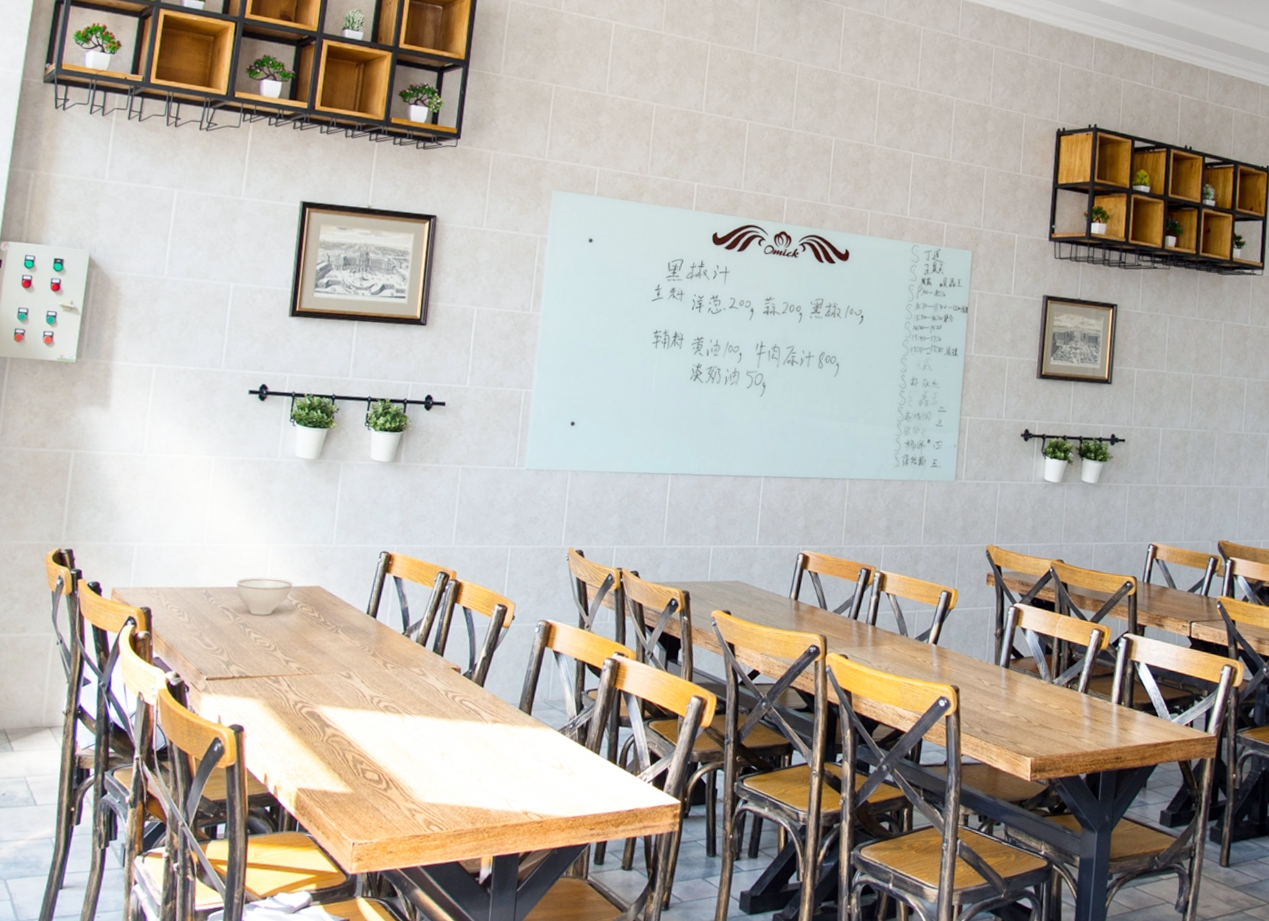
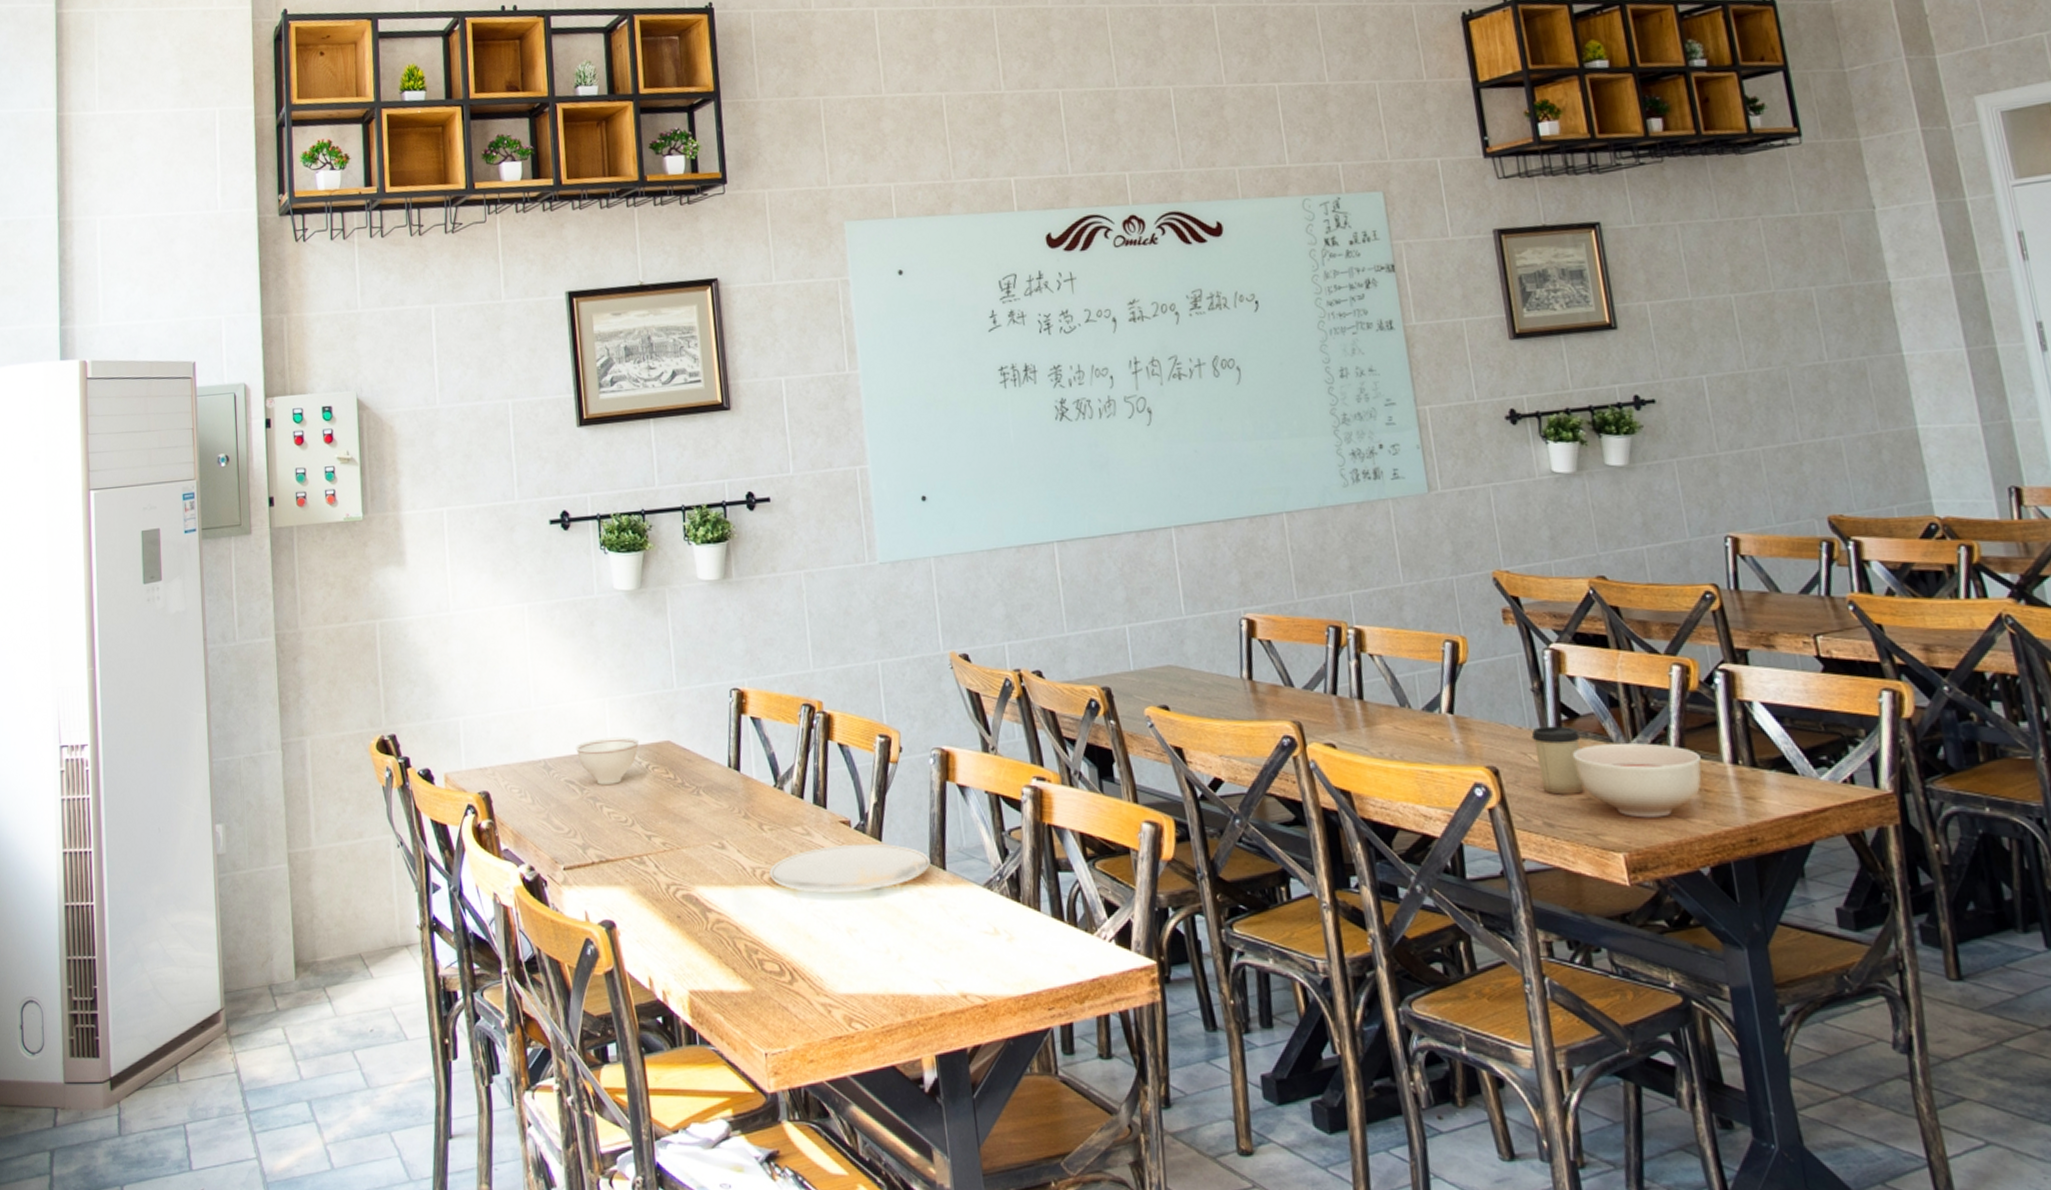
plate: none [385,686,521,725] -> present [769,843,932,894]
cup: none [987,661,1020,713] -> present [1531,726,1584,795]
bowl: none [1012,679,1098,736] -> present [1572,742,1702,818]

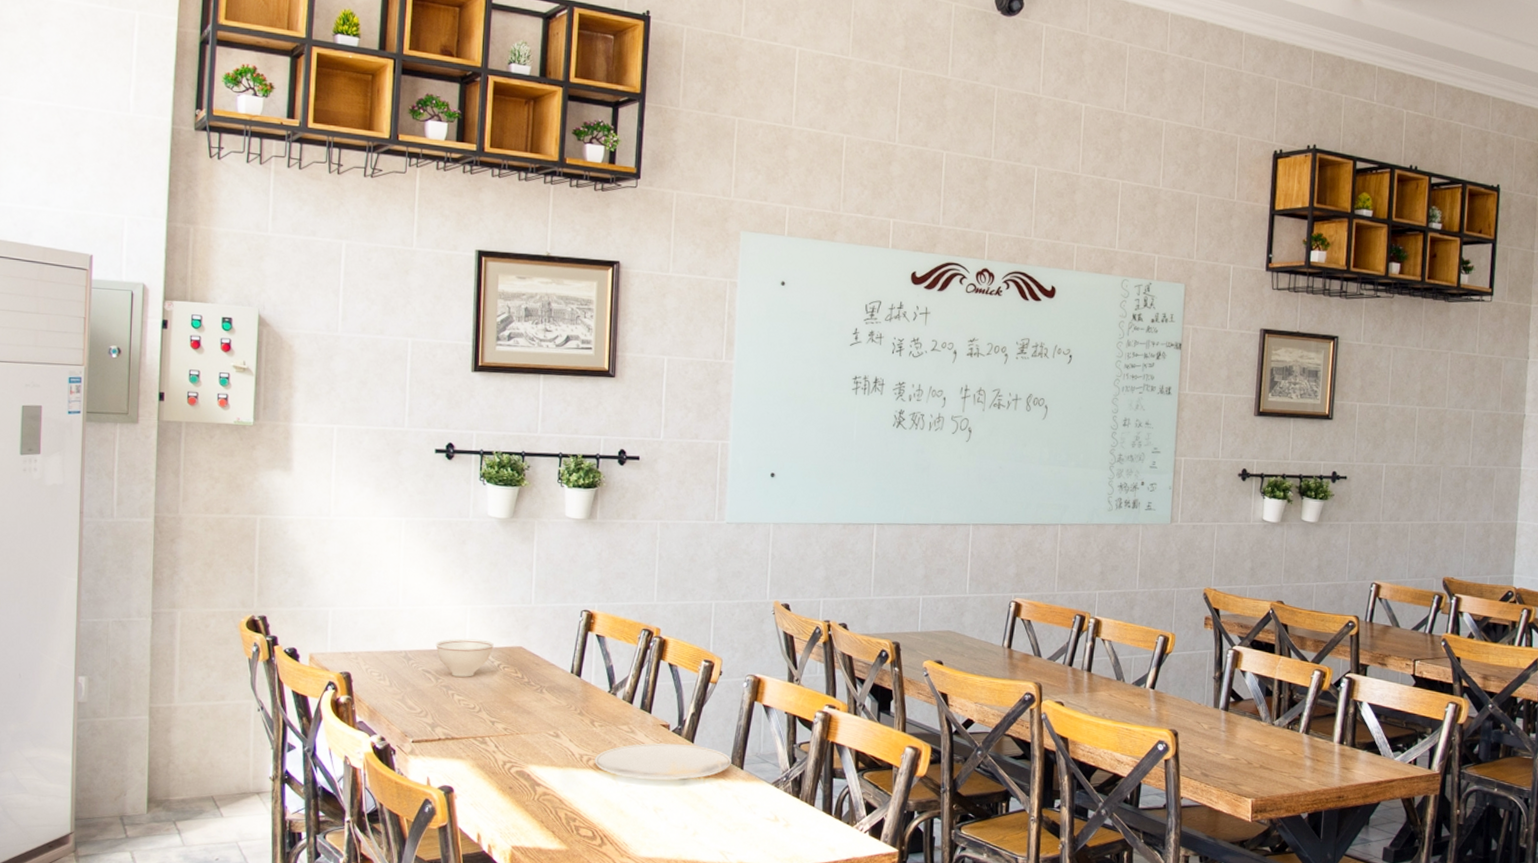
cup: present [1531,726,1584,795] -> none [1206,704,1240,755]
bowl: present [1572,742,1702,818] -> none [1232,721,1319,776]

